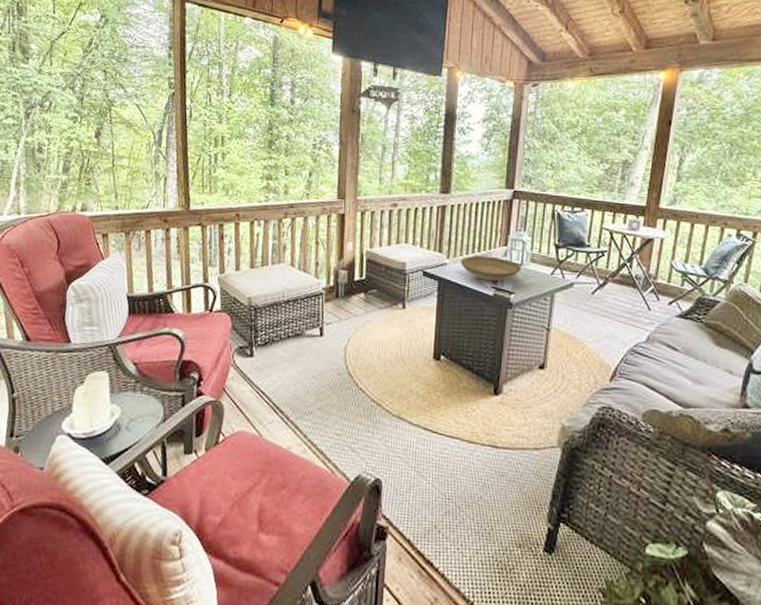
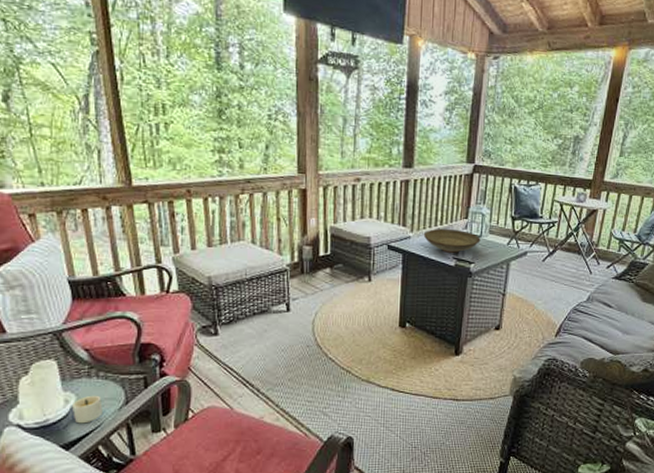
candle: none [116,409,143,439] -> present [73,395,103,424]

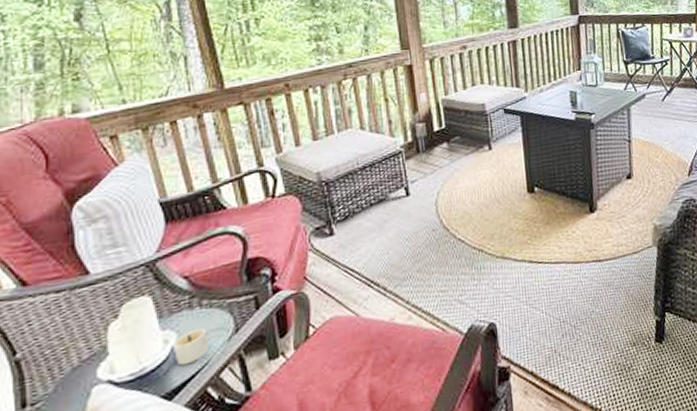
decorative bowl: present [423,228,481,254] -> none [538,82,597,108]

